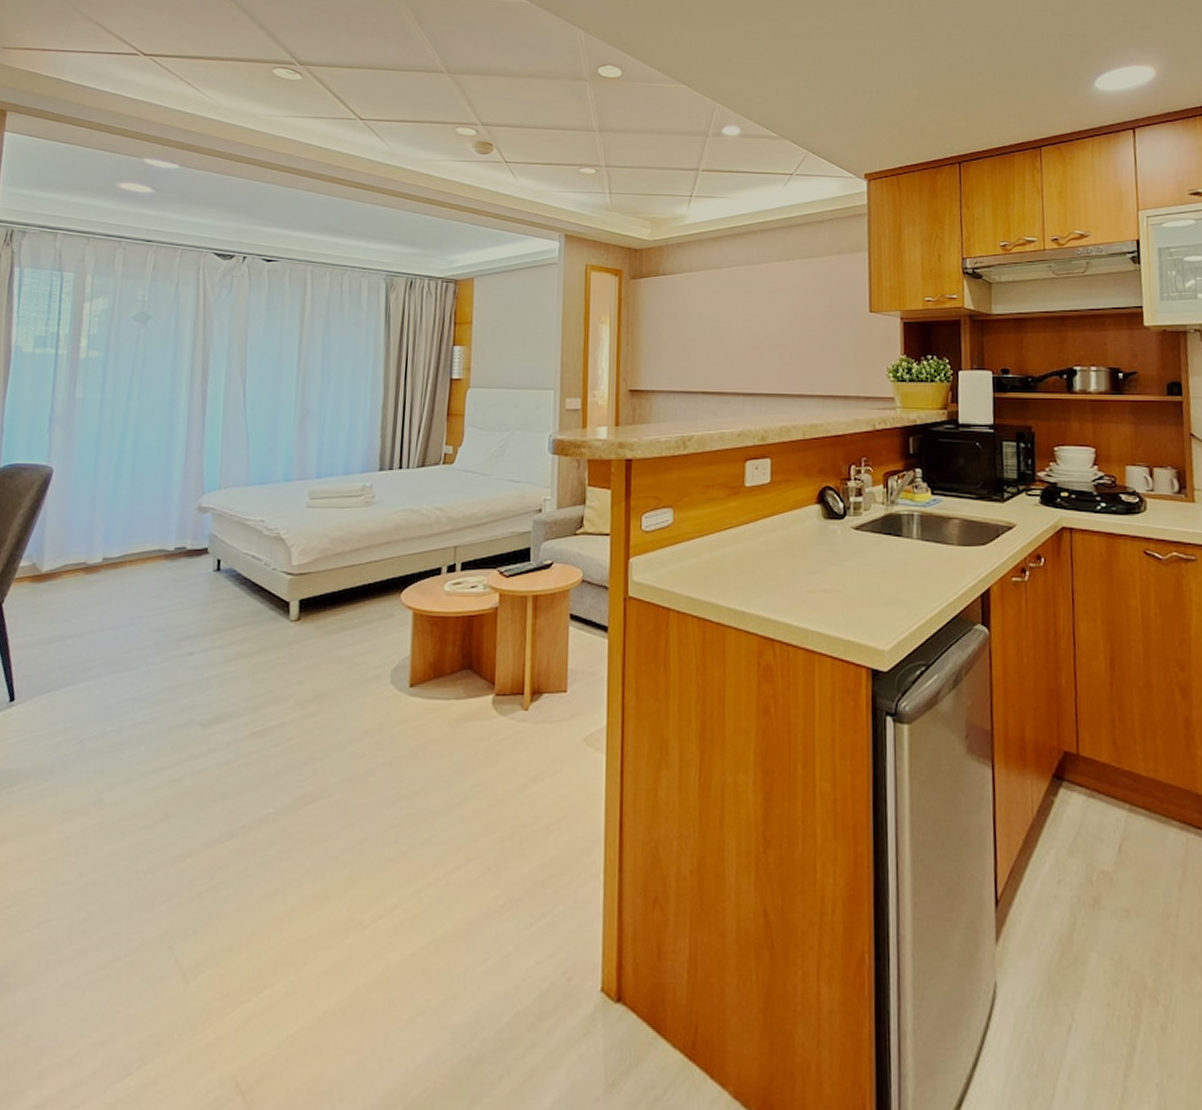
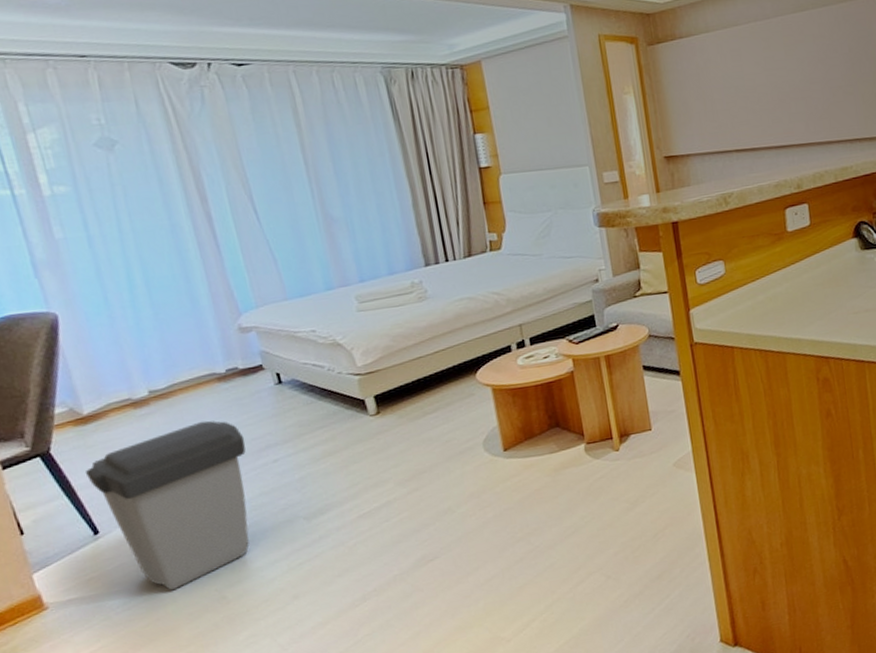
trash can: none [23,598,171,781] -> present [85,420,250,591]

